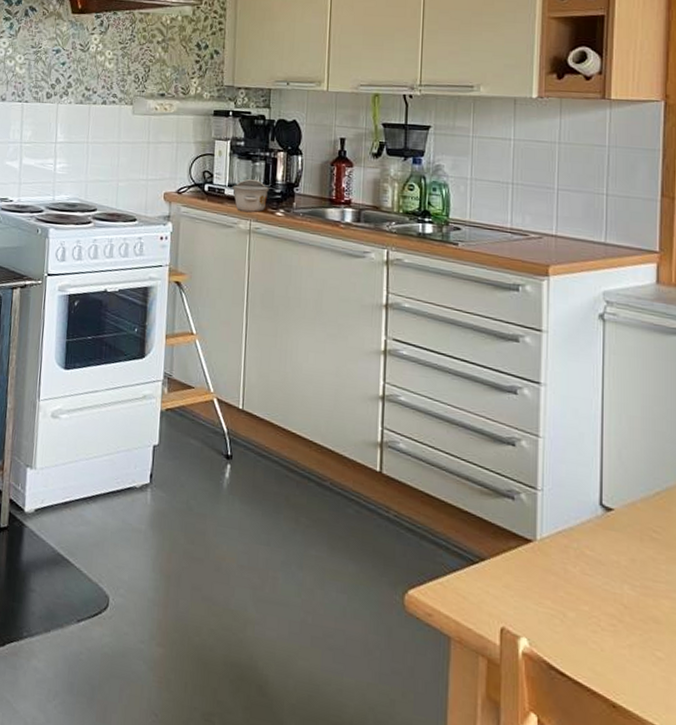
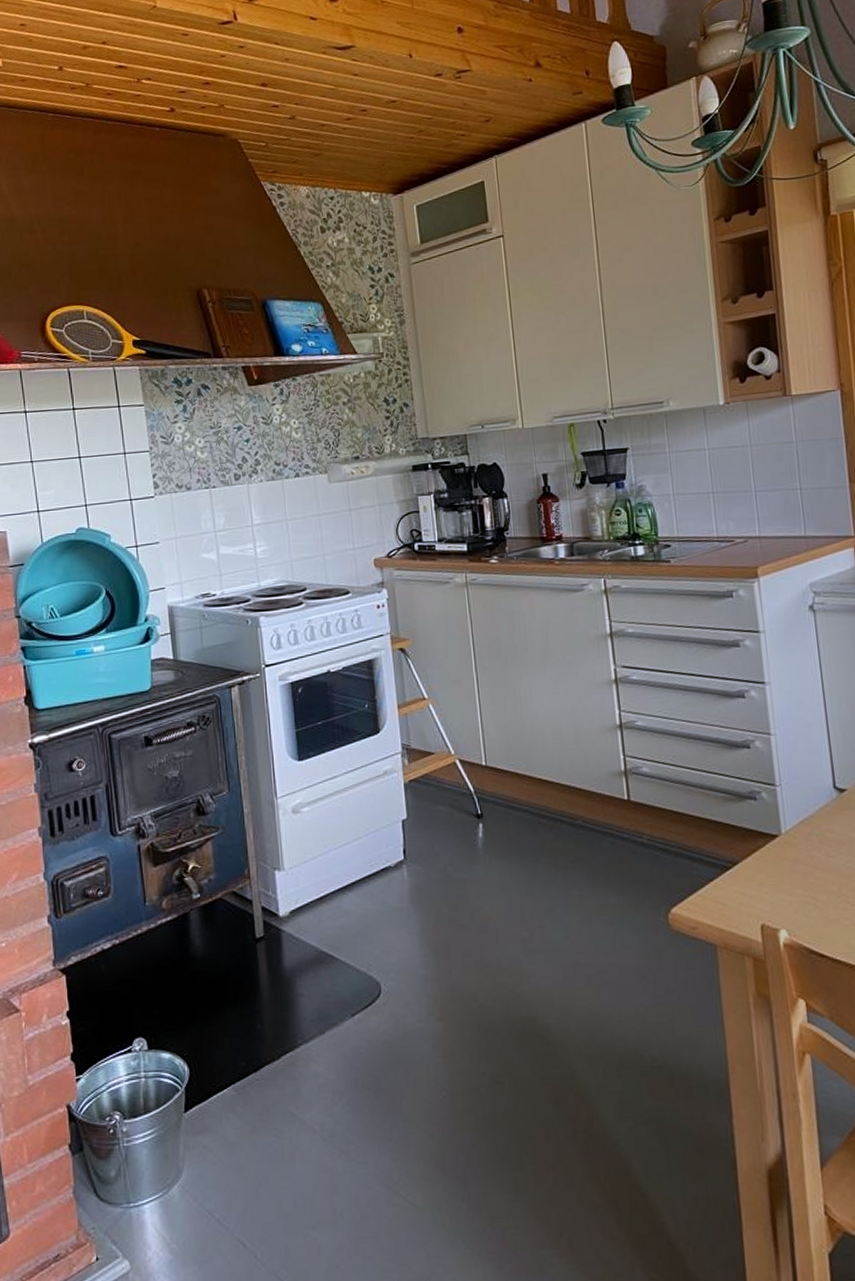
cooking pot: present [233,178,270,212] -> none [443,529,481,565]

